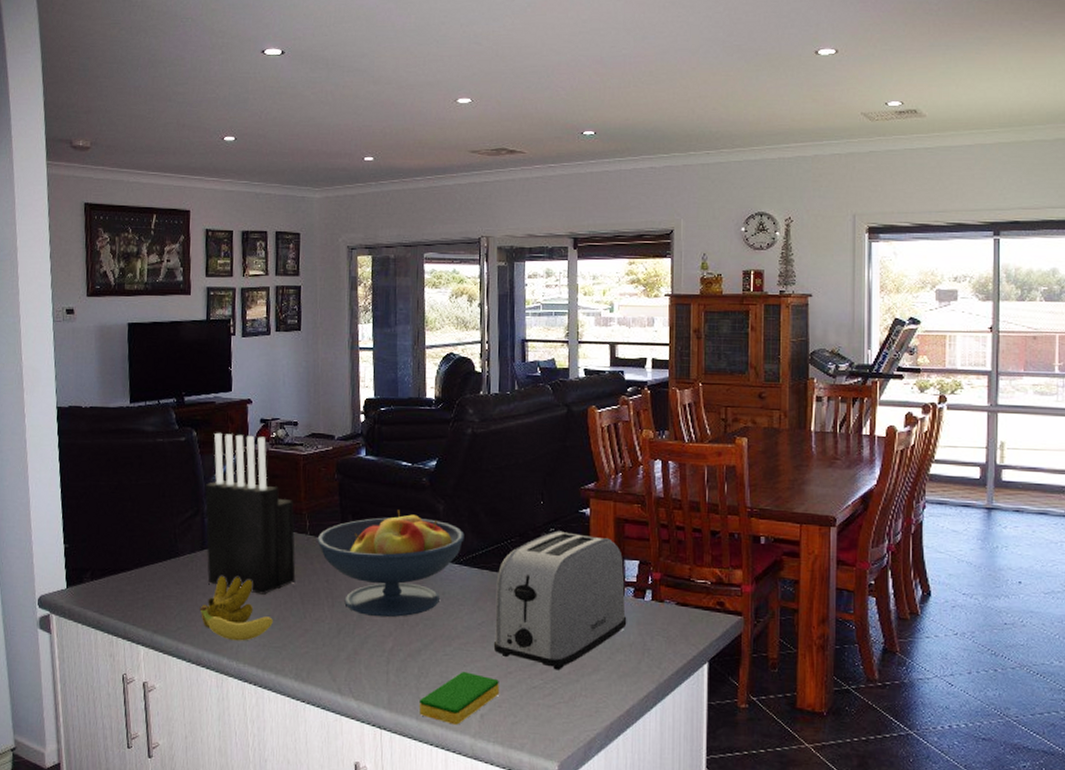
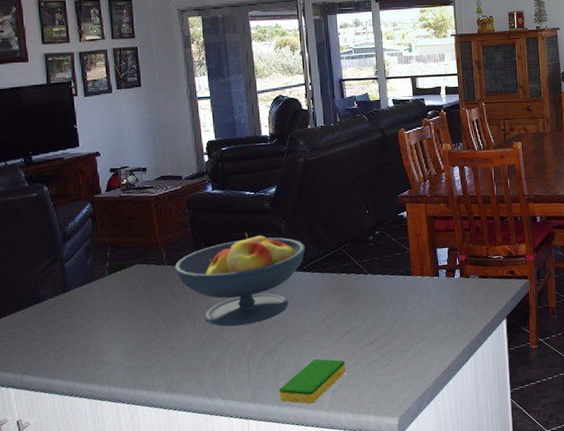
banana: present [200,576,273,641] -> none [67,311,140,369]
knife block: present [204,432,296,595] -> none [61,184,158,324]
toaster: present [493,530,627,671] -> none [335,232,443,345]

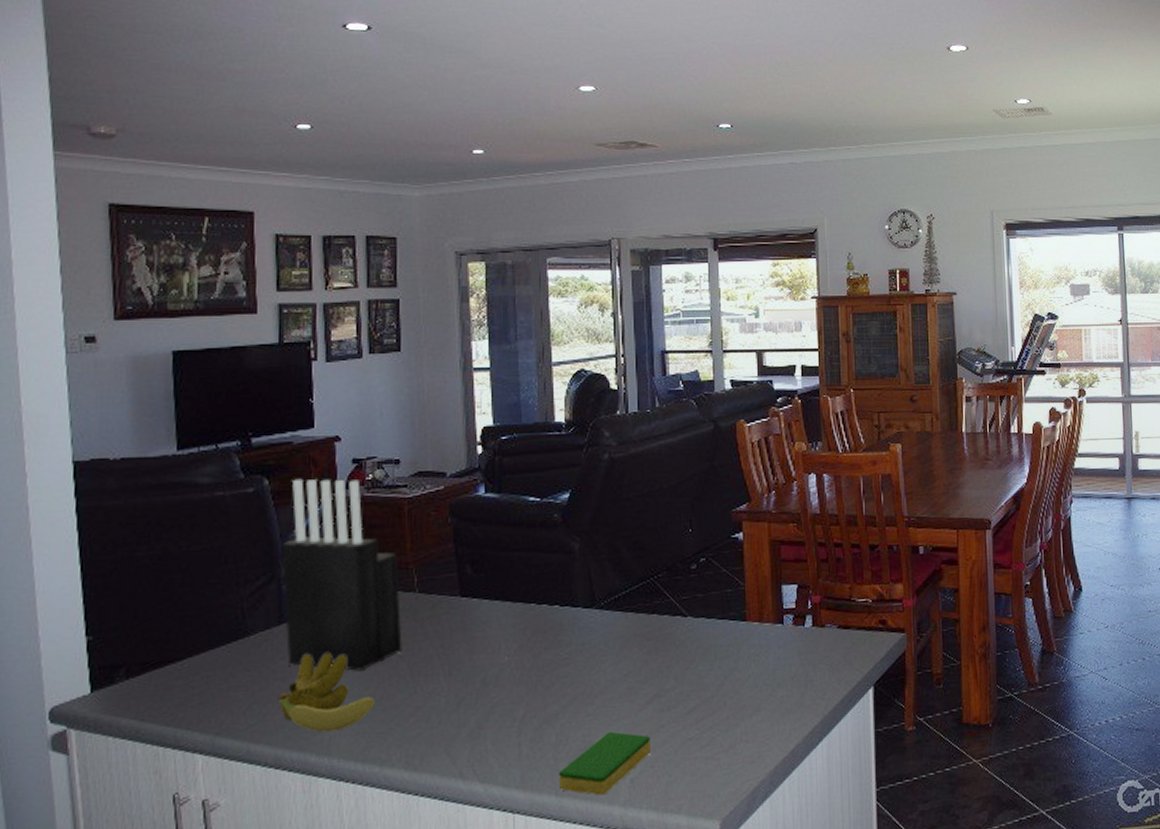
knife block: none [61,184,158,324] -> present [281,478,402,671]
banana: none [67,311,140,369] -> present [278,653,375,732]
fruit bowl: present [174,233,306,327] -> none [428,553,605,681]

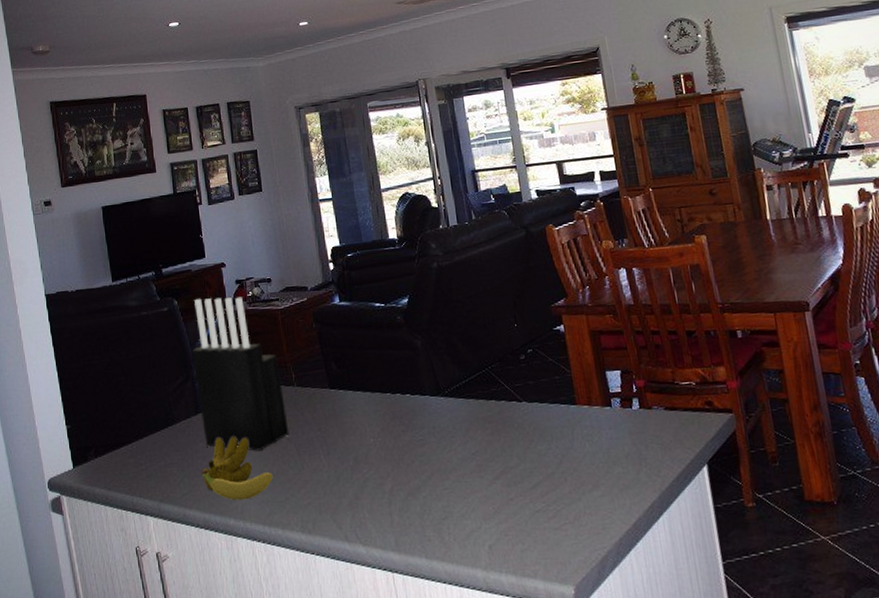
dish sponge: present [559,732,650,795] -> none [426,504,504,559]

